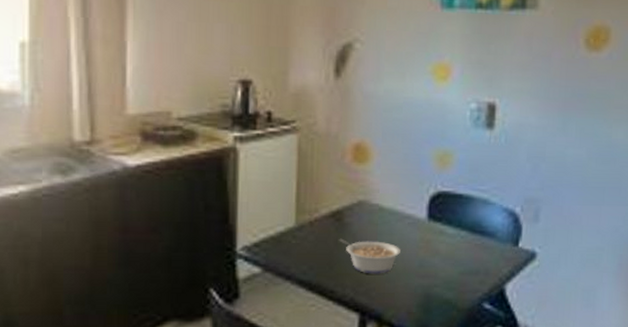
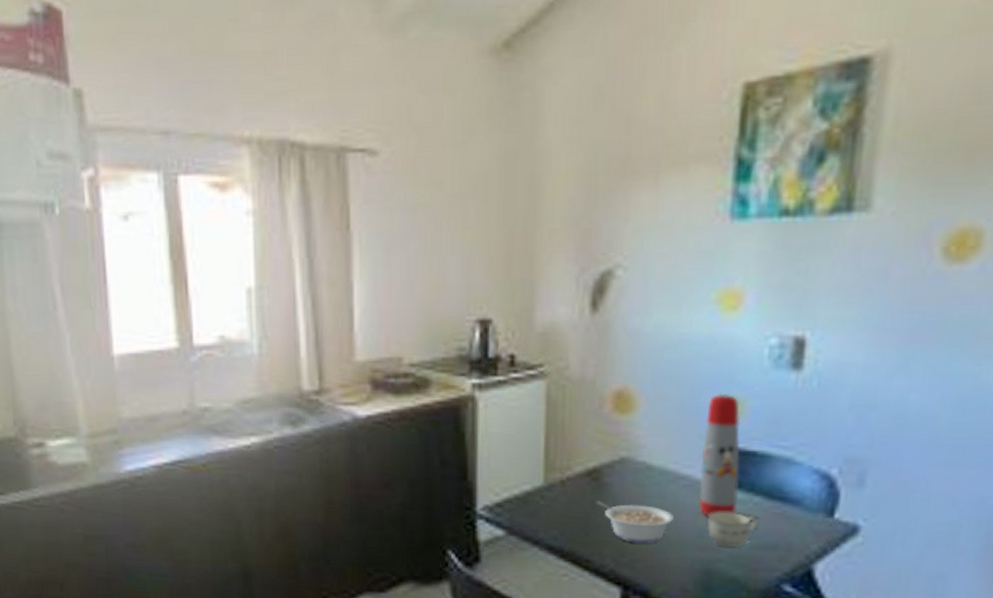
water bottle: none [420,147,451,248] -> present [699,393,741,516]
cup: none [427,245,465,274] -> present [707,512,758,548]

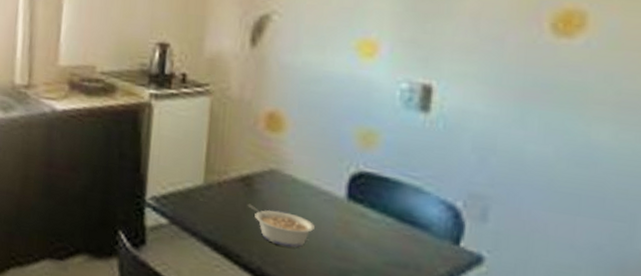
water bottle: present [699,393,741,516] -> none [337,124,375,231]
cup: present [707,512,758,548] -> none [344,227,391,262]

